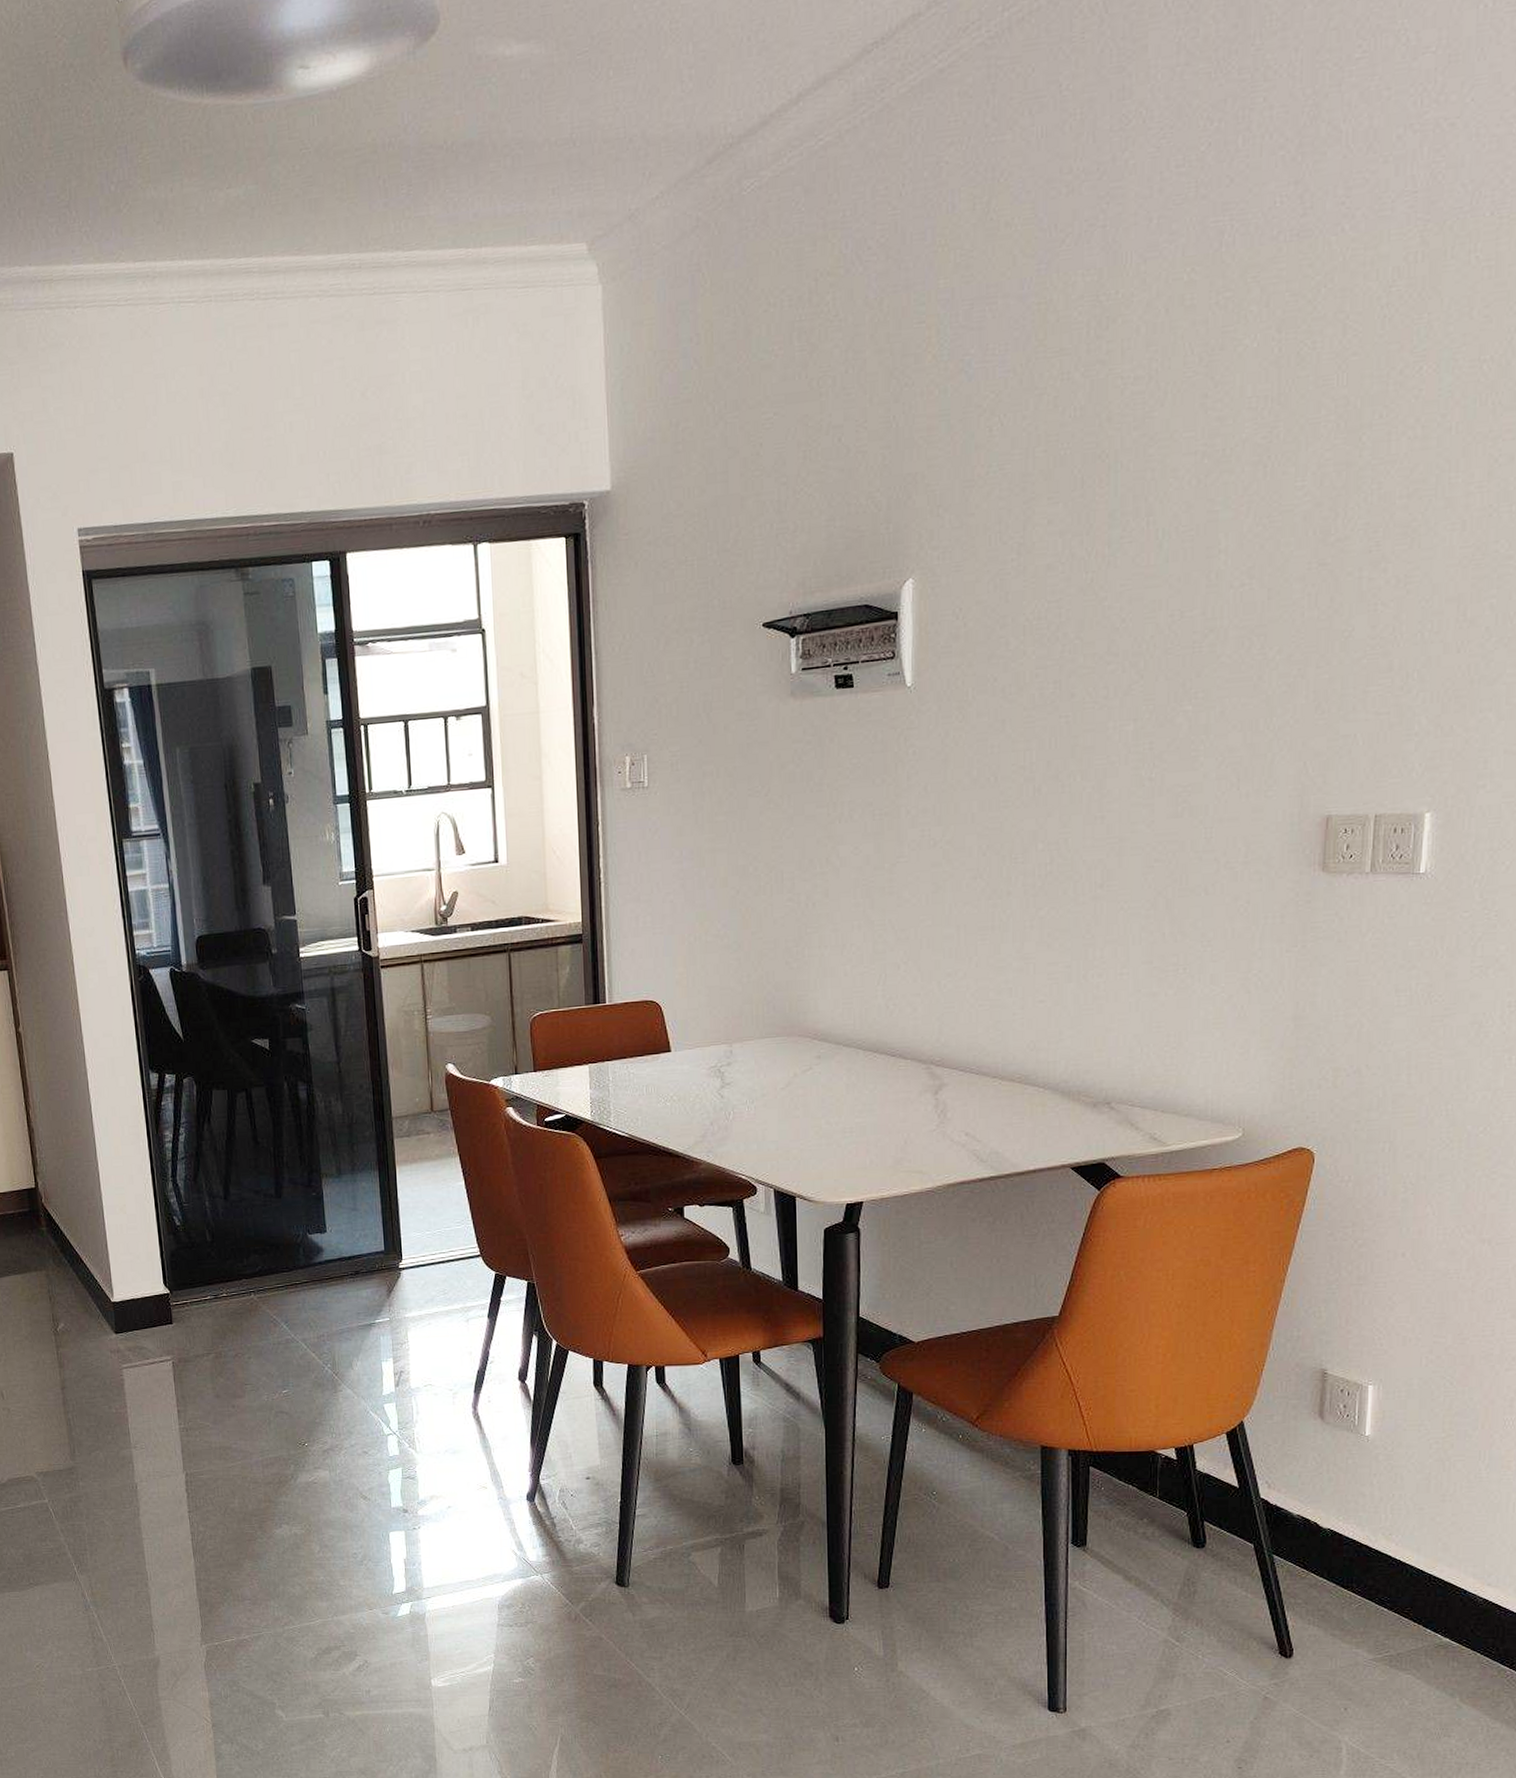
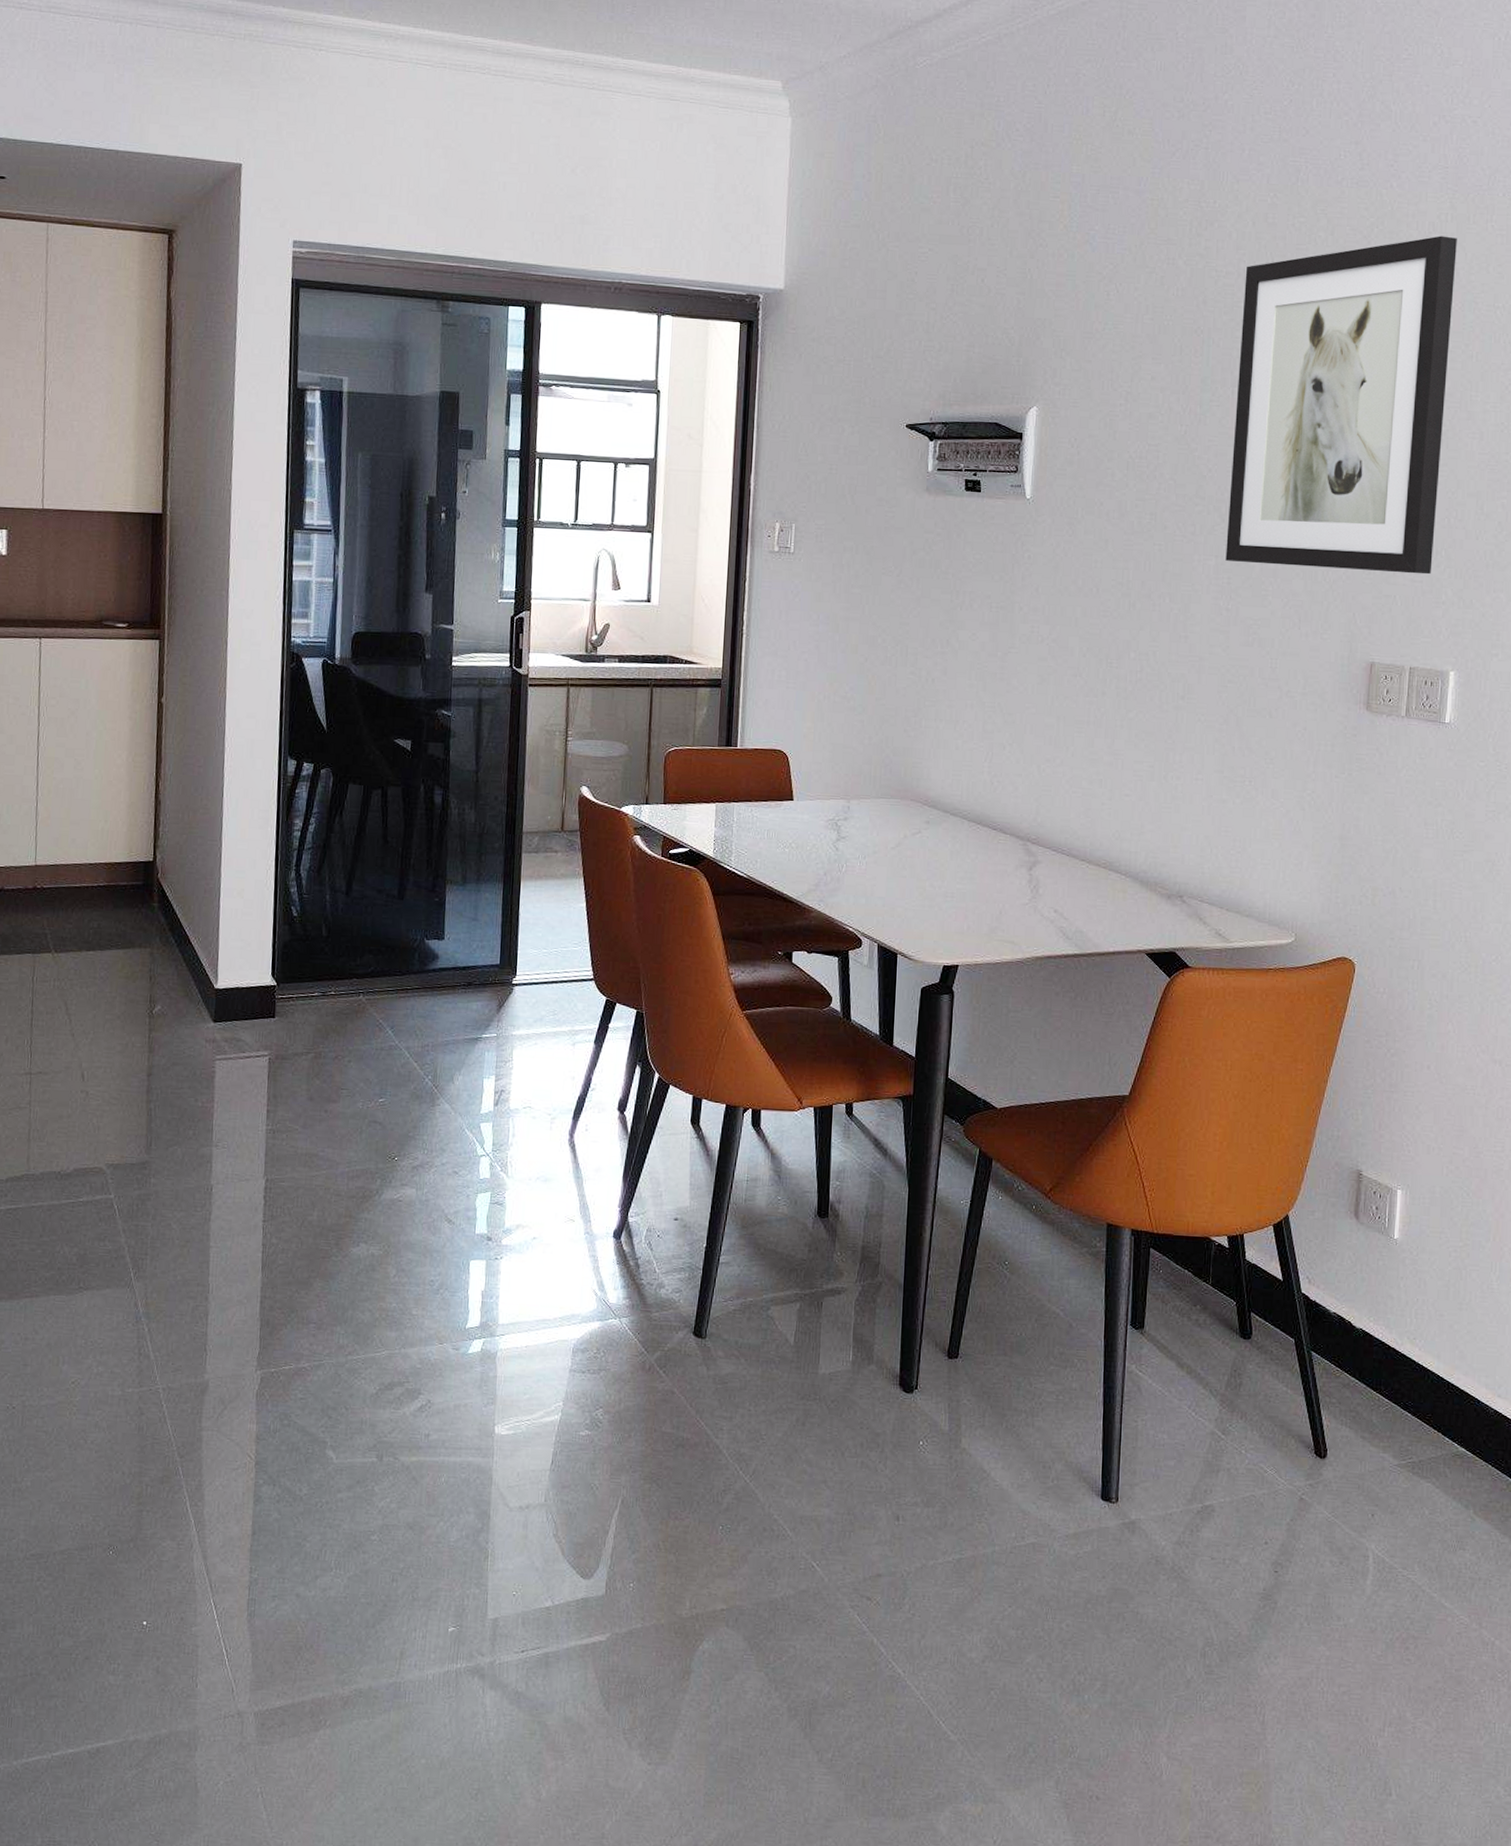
wall art: none [1146,281,1430,723] -> present [1225,235,1457,575]

